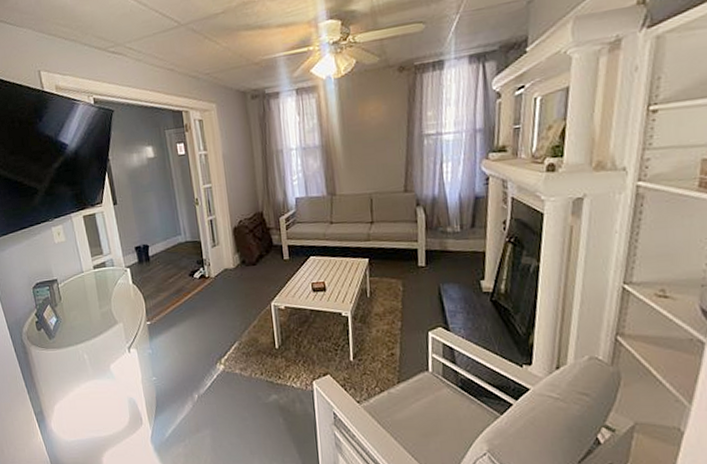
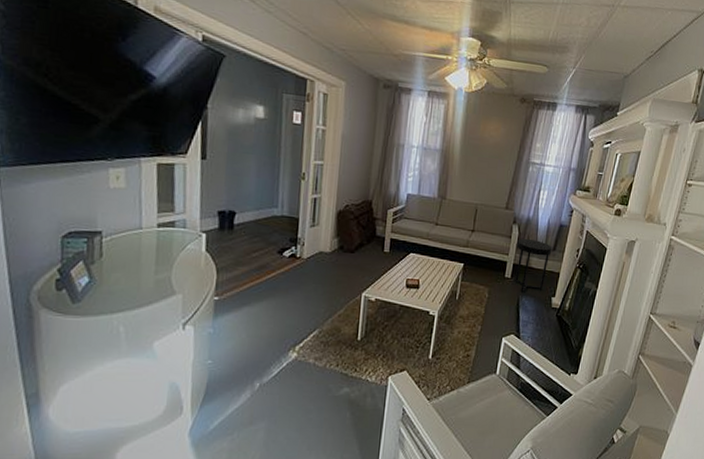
side table: none [424,219,471,281] -> present [515,239,552,293]

